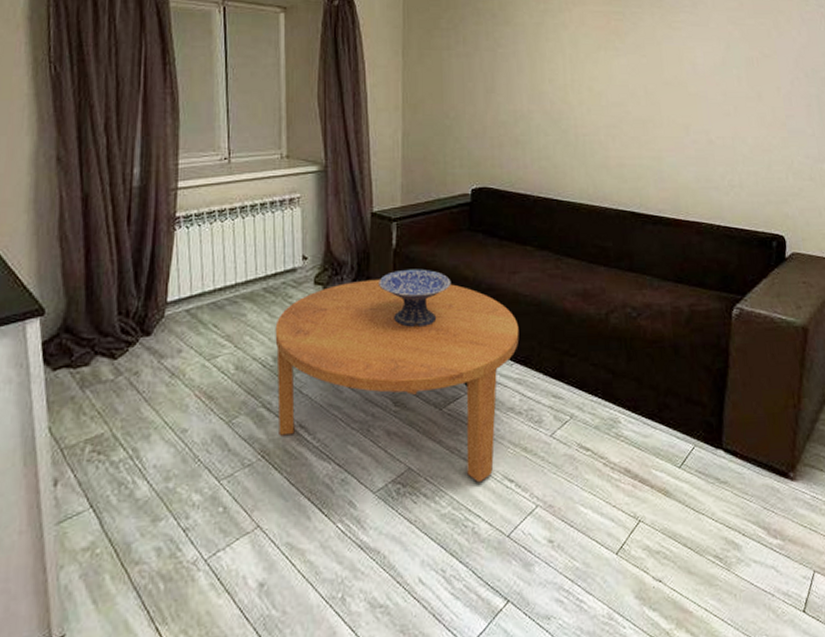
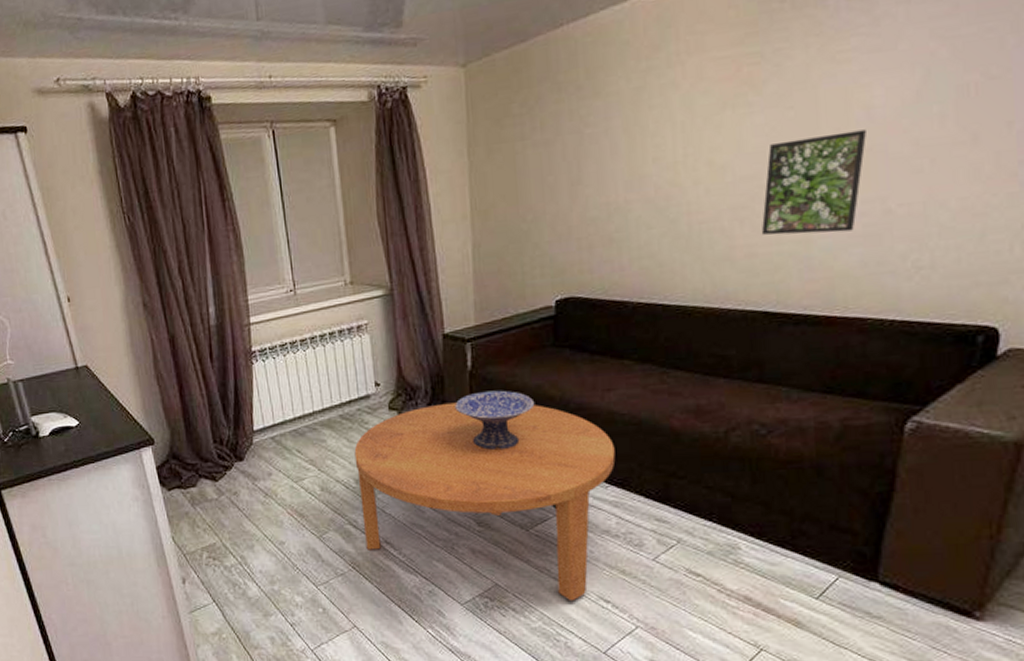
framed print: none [627,79,694,153] -> present [761,129,866,235]

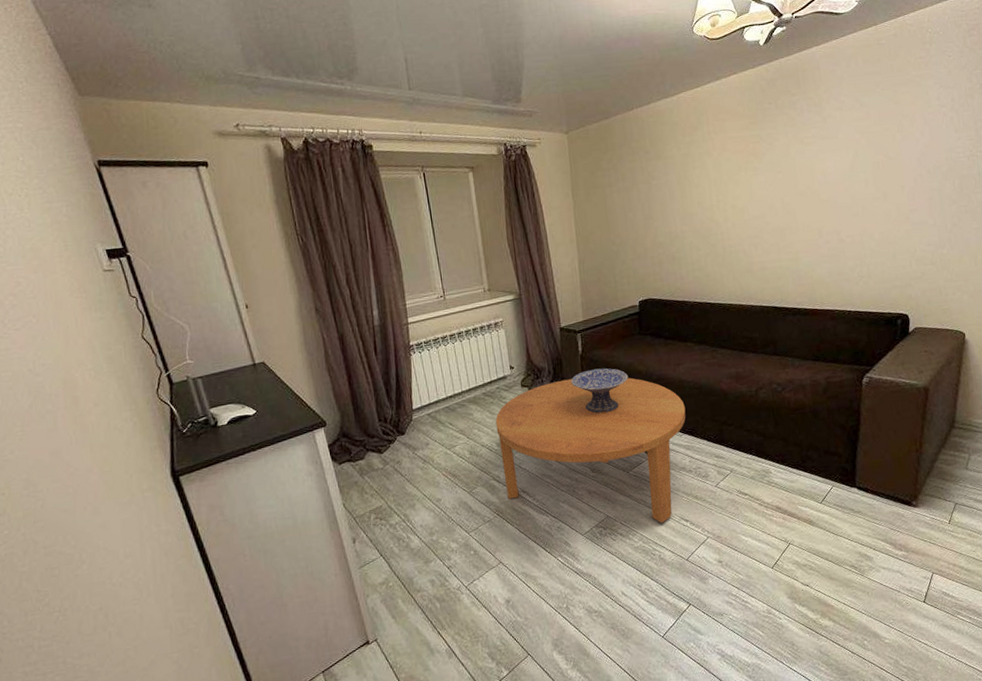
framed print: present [761,129,866,235] -> none [768,188,825,255]

